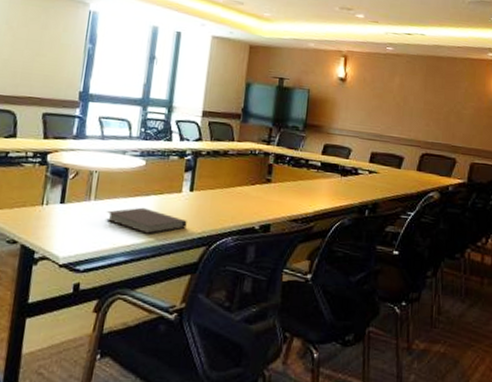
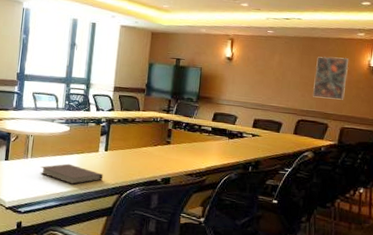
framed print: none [438,79,479,131] -> present [312,56,349,100]

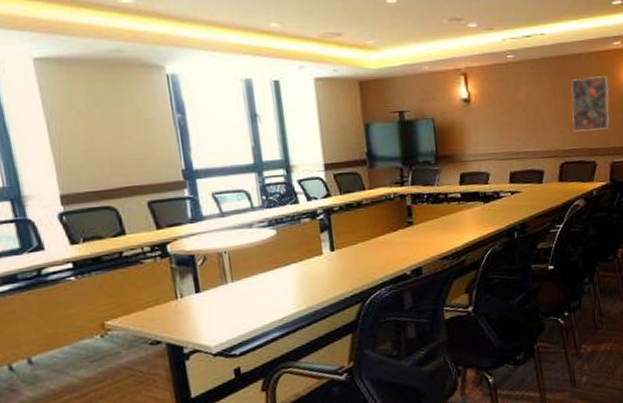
notebook: present [40,163,103,185] -> none [247,278,336,304]

